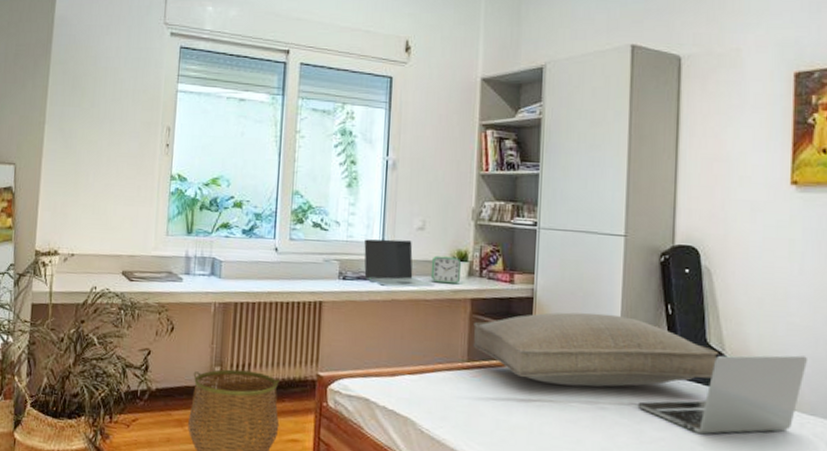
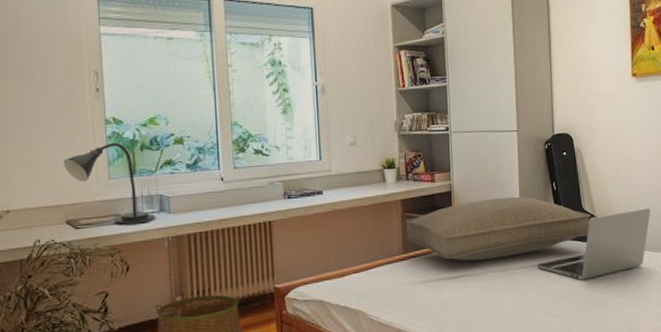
desk lamp: none [127,198,207,285] -> present [63,142,157,226]
laptop: present [364,239,436,288] -> none [304,156,370,199]
alarm clock: present [430,255,462,284] -> none [364,165,391,190]

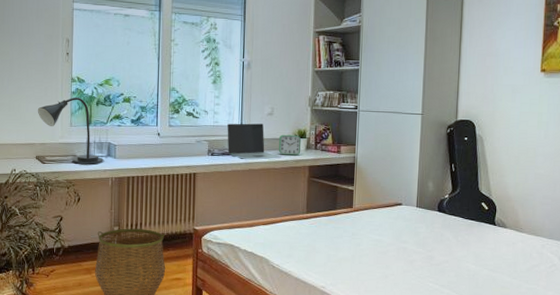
laptop: none [304,156,370,199] -> present [227,123,282,160]
alarm clock: none [364,165,391,190] -> present [278,134,302,156]
cushion: present [405,196,592,261] -> none [310,172,488,227]
laptop: present [537,208,651,280] -> none [429,197,549,257]

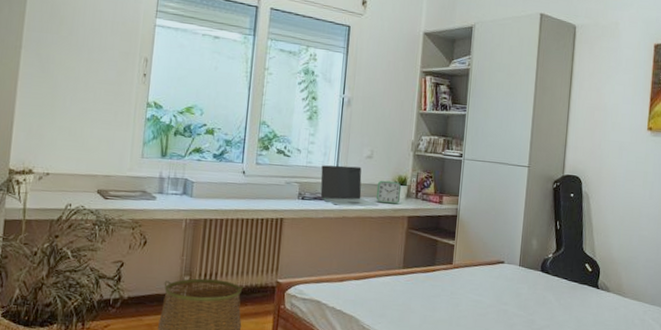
desk lamp: present [37,97,105,165] -> none [103,124,179,204]

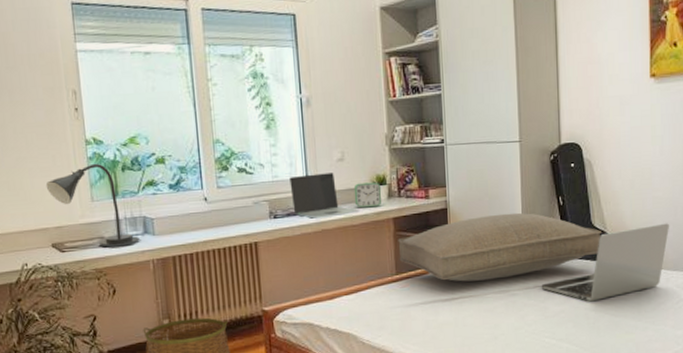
desk lamp: none [103,124,179,204] -> present [45,163,141,249]
cushion: none [407,227,592,287] -> present [398,212,603,282]
laptop: none [531,260,652,322] -> present [541,223,670,302]

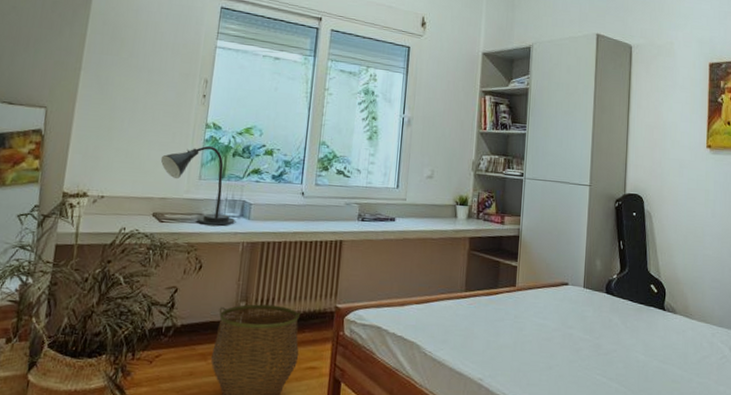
laptop: present [289,173,360,219] -> none [380,185,441,228]
alarm clock: present [353,182,382,208] -> none [437,200,463,225]
cushion: present [398,212,603,282] -> none [470,248,657,310]
laptop: present [541,223,670,302] -> none [597,280,718,346]

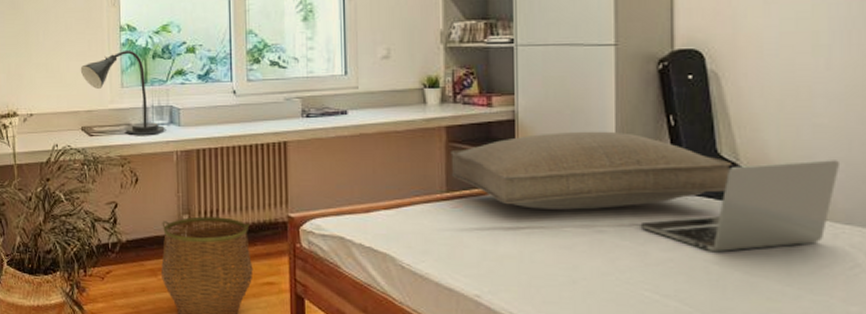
cushion: none [470,248,657,310] -> present [450,131,733,210]
laptop: none [597,280,718,346] -> present [640,160,841,253]

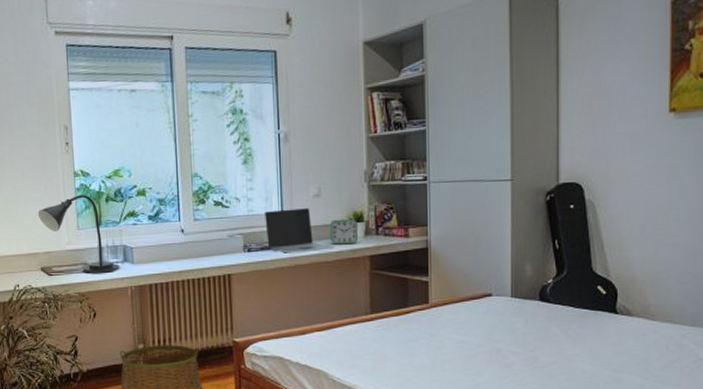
laptop: none [326,71,406,120] -> present [265,208,335,253]
alarm clock: none [399,84,433,113] -> present [329,218,359,245]
cushion: present [450,131,733,210] -> none [374,255,605,325]
laptop: present [640,160,841,253] -> none [530,273,688,355]

